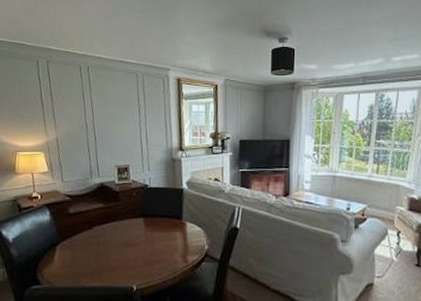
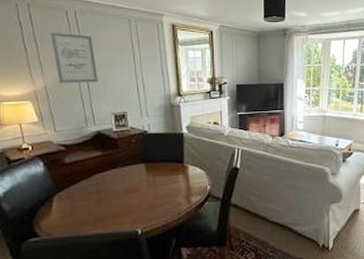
wall art: none [65,86,105,136] -> present [51,32,98,83]

